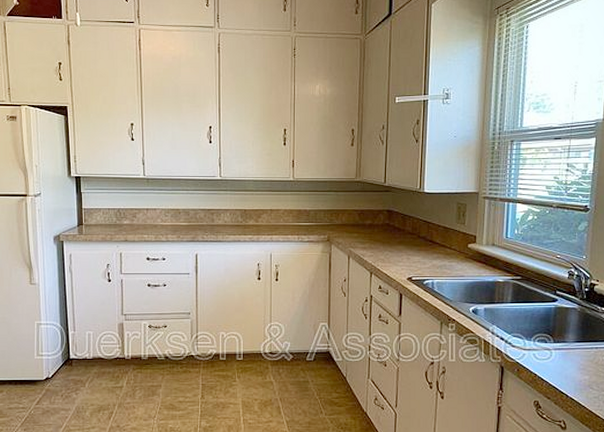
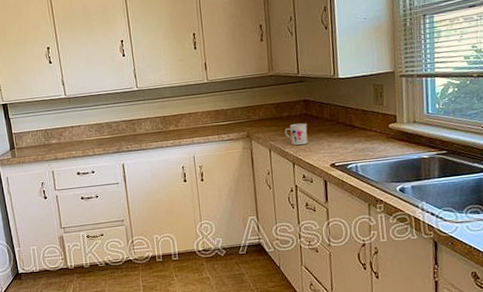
mug: none [365,232,388,255] -> present [284,123,308,146]

